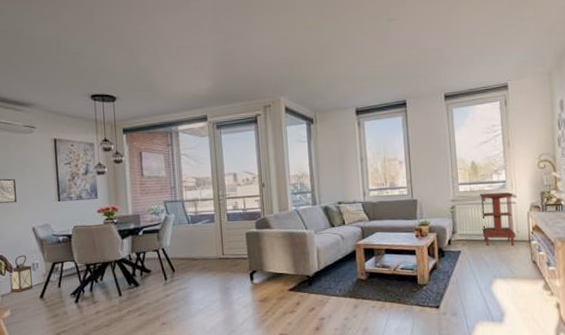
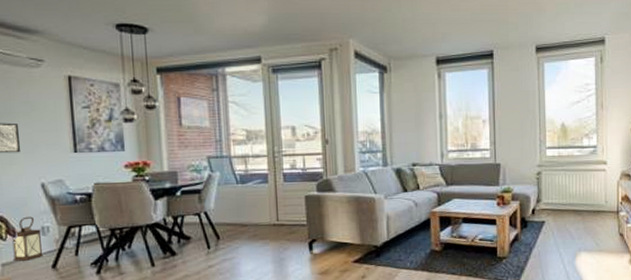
side table: present [480,192,516,246] -> none [568,158,604,216]

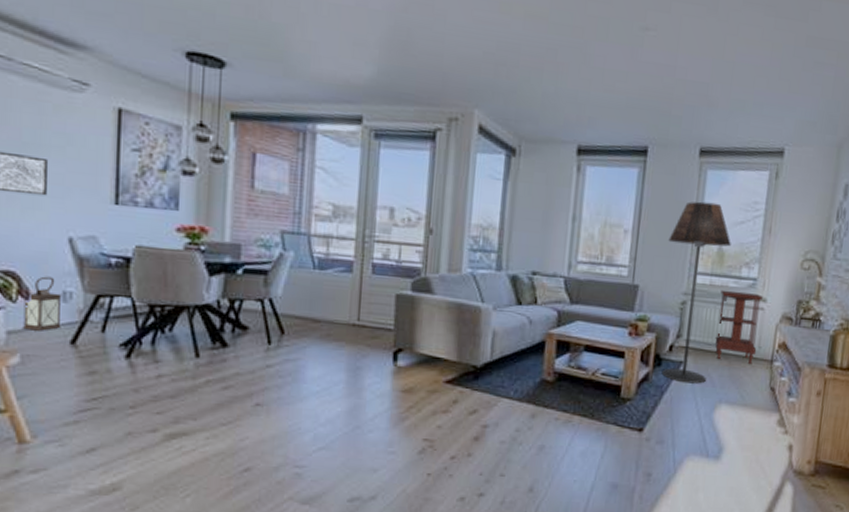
floor lamp: none [520,89,571,239] -> present [661,201,731,384]
side table: none [568,158,604,216] -> present [714,289,764,364]

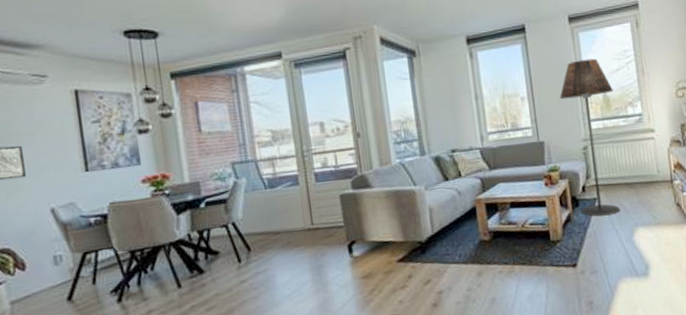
lantern: present [23,276,62,331] -> none [21,245,57,297]
side table: present [714,289,764,364] -> none [614,127,657,189]

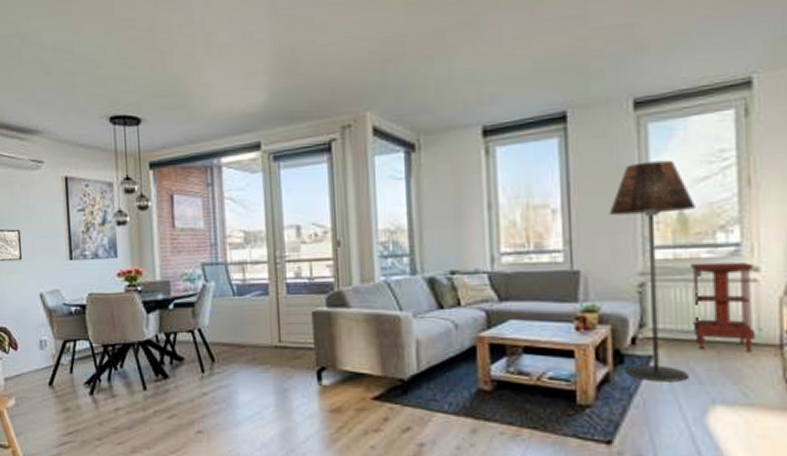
side table: none [614,127,657,189] -> present [691,262,756,352]

